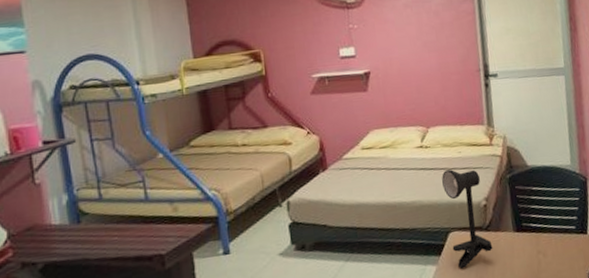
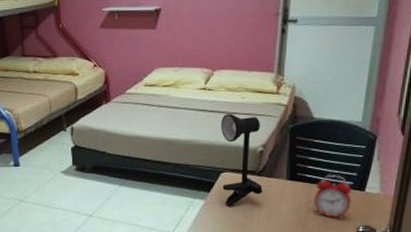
alarm clock: none [542,220,578,267] -> present [314,174,352,219]

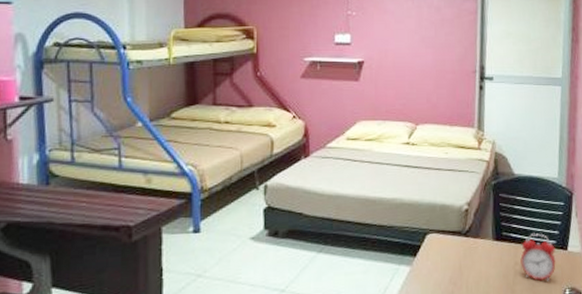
desk lamp: present [221,114,263,206] -> none [425,170,470,272]

